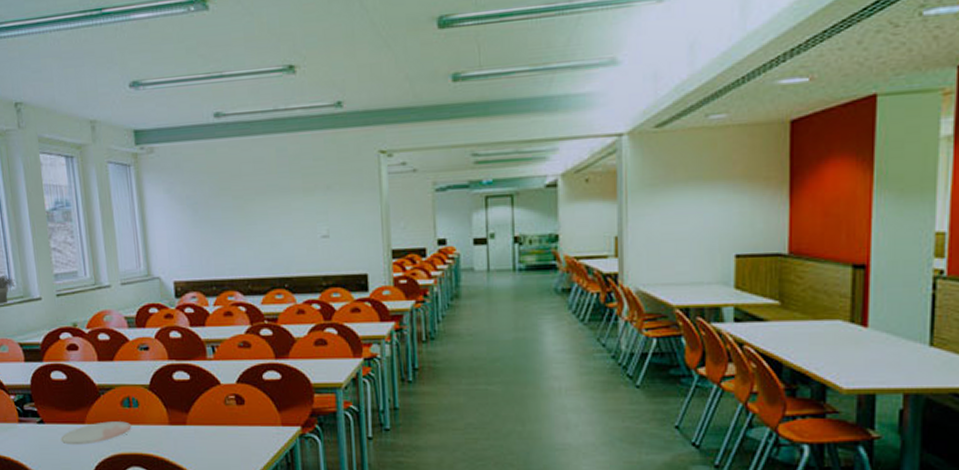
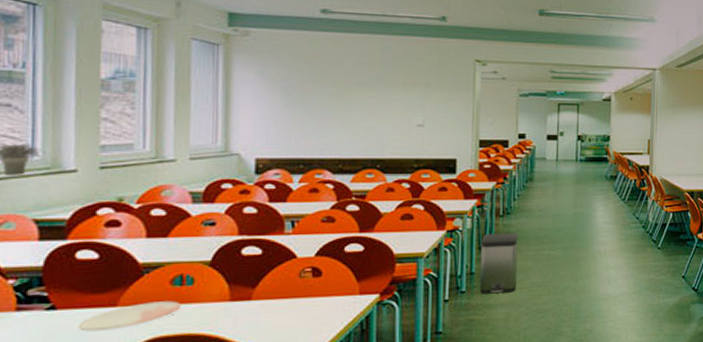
pedal bin: none [403,362,448,434] -> present [480,232,518,294]

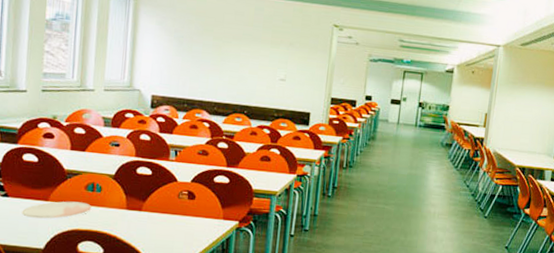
pedal bin: present [480,232,518,294] -> none [321,182,357,237]

